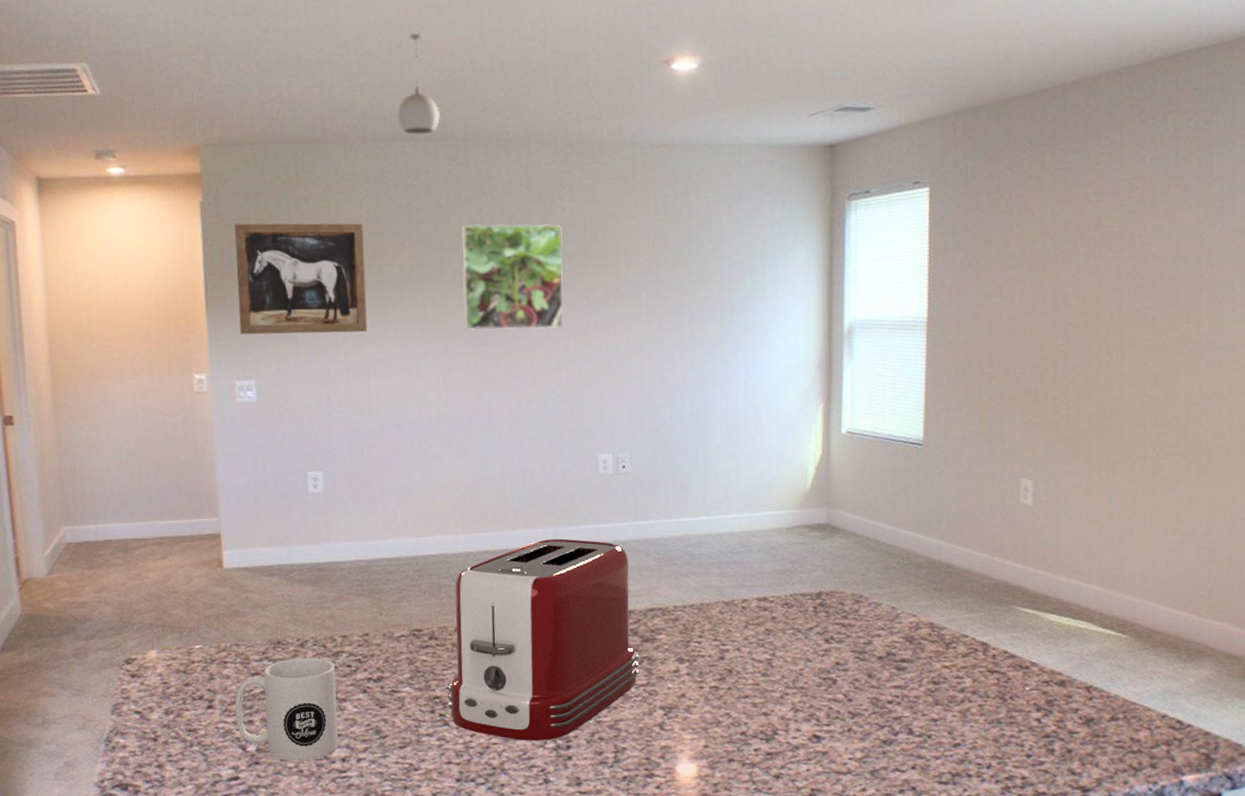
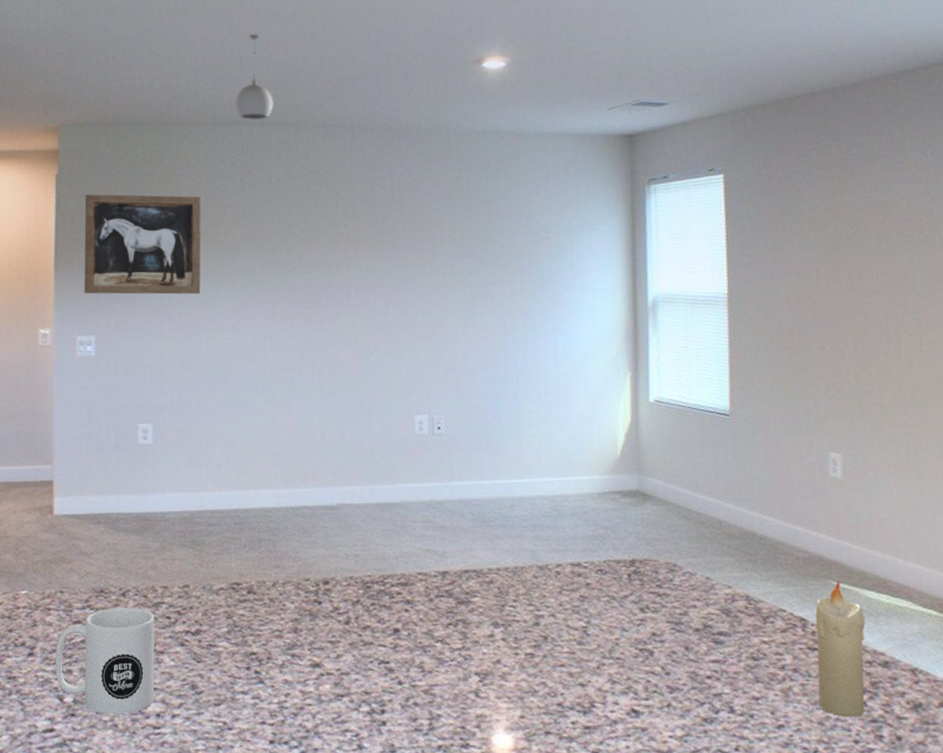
toaster: present [448,538,640,741] -> none [264,496,455,704]
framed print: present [461,224,564,331] -> none [289,199,384,296]
candle: none [995,606,1045,734] -> present [815,581,865,717]

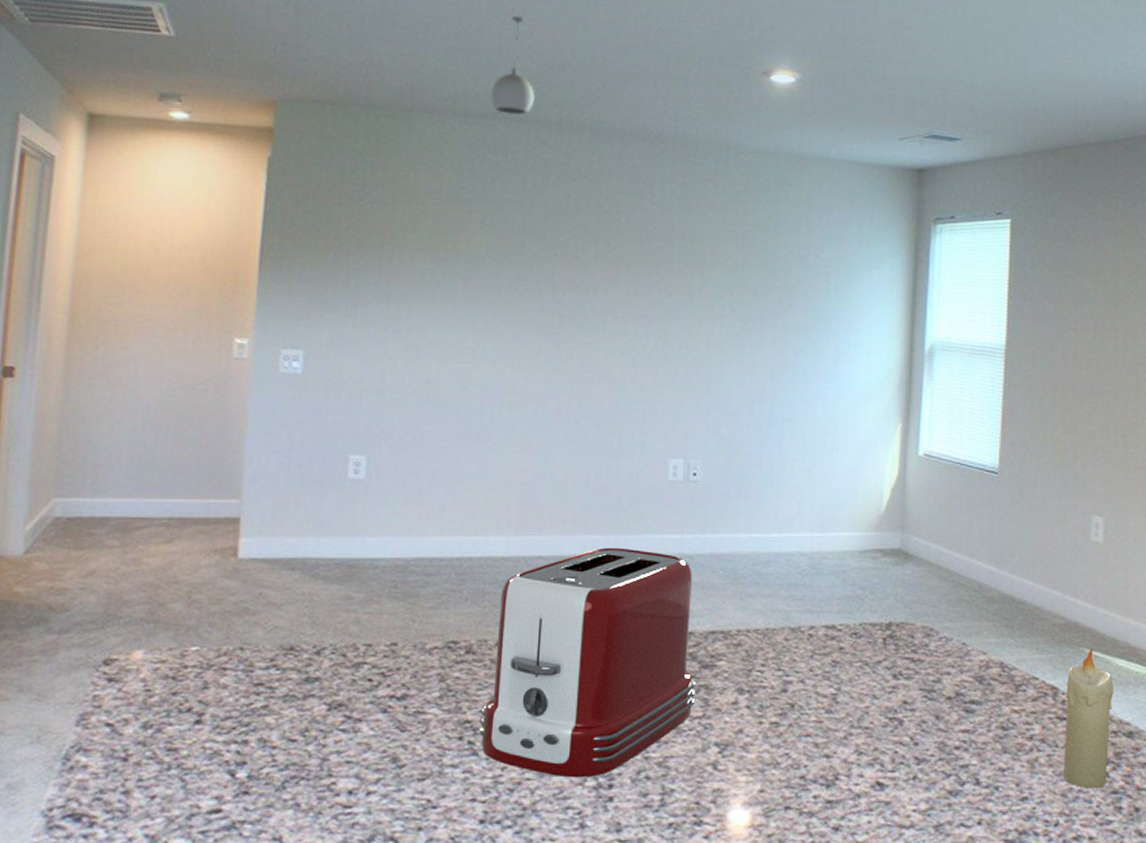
mug: present [55,607,155,715] -> none [227,668,354,792]
wall art: present [84,194,201,295] -> none [294,183,442,309]
toaster: none [264,496,455,704] -> present [480,547,697,778]

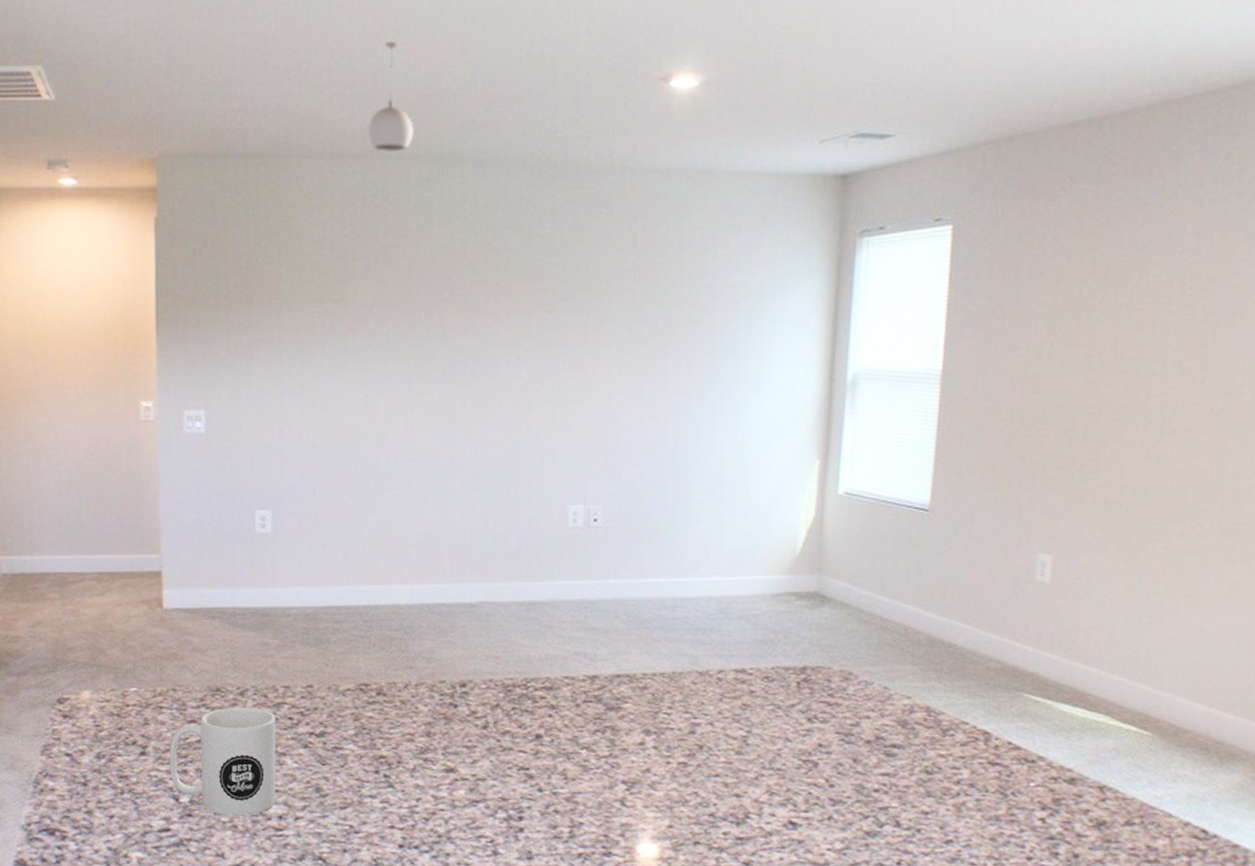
mug: none [227,668,354,792] -> present [169,707,276,816]
toaster: present [480,547,697,778] -> none [394,594,602,810]
candle: present [1064,649,1114,789] -> none [994,693,1055,834]

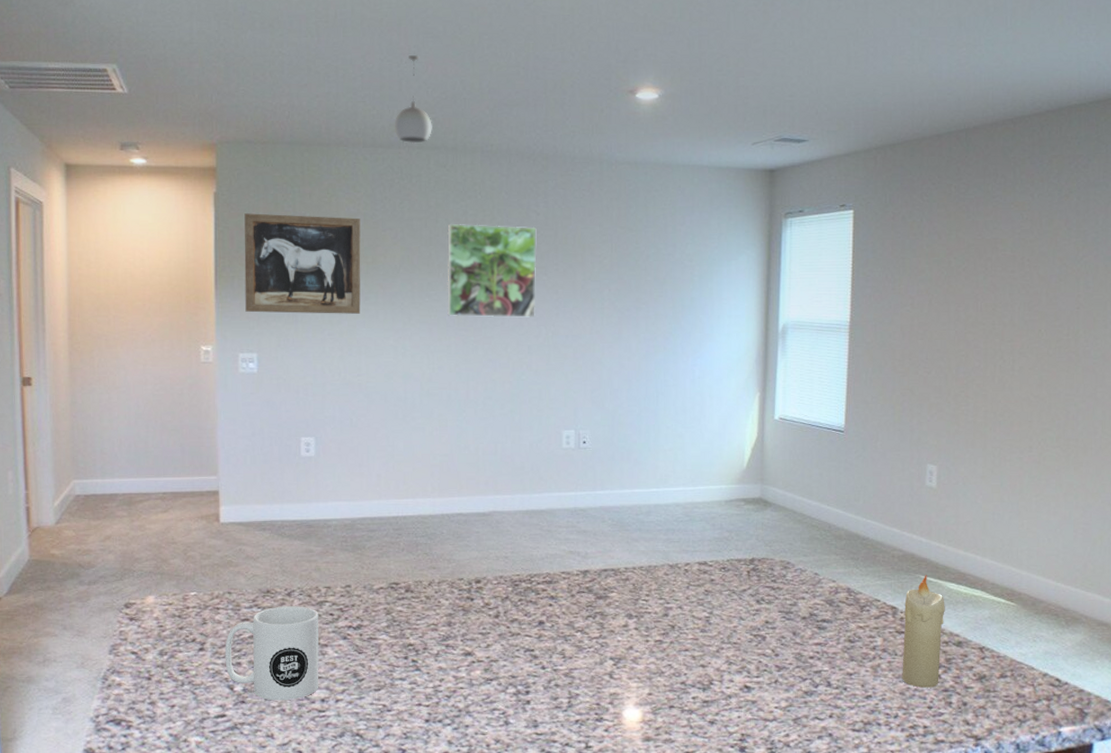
wall art: none [189,242,327,363] -> present [244,213,361,314]
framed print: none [429,251,541,368] -> present [447,224,537,319]
candle: none [994,693,1055,834] -> present [902,575,945,688]

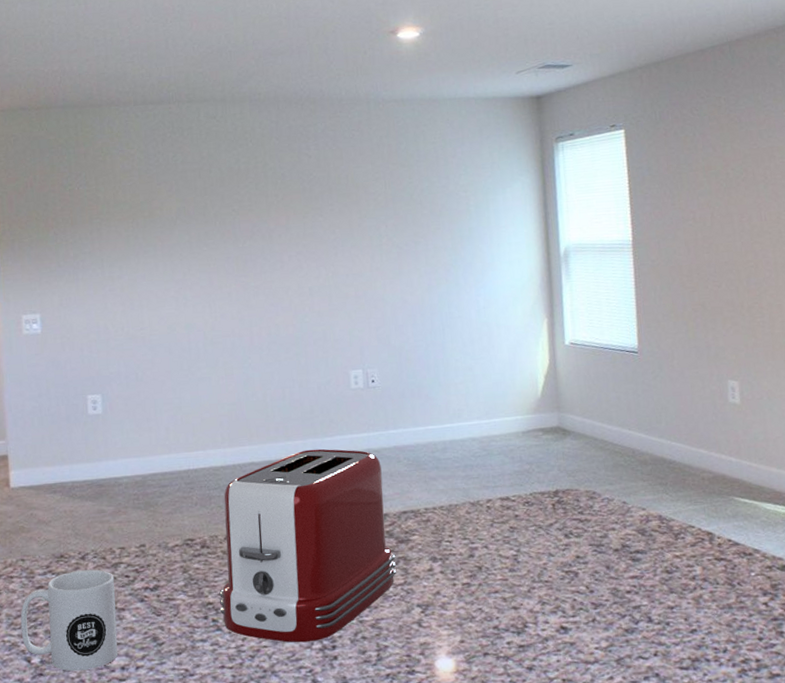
wall art: present [244,213,361,314] -> none [22,174,140,274]
pendant light: present [394,55,432,144] -> none [163,14,200,98]
toaster: none [420,504,593,687] -> present [219,449,397,643]
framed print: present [447,224,537,319] -> none [221,169,314,264]
candle: present [902,575,945,688] -> none [720,496,767,618]

